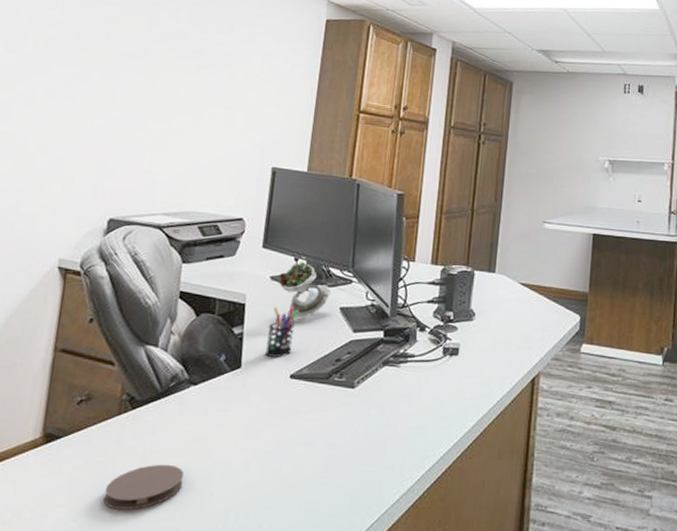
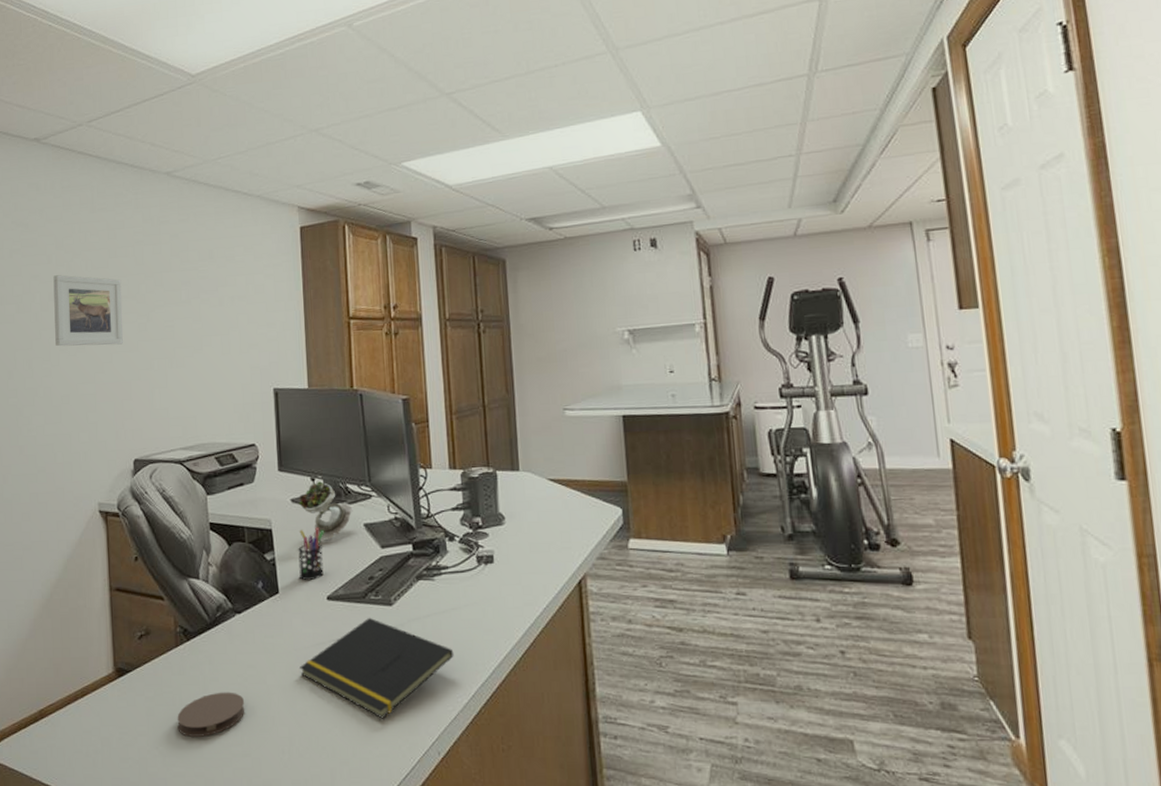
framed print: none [43,21,130,102] -> present [53,275,123,347]
notepad: none [249,398,407,499] -> present [300,617,454,719]

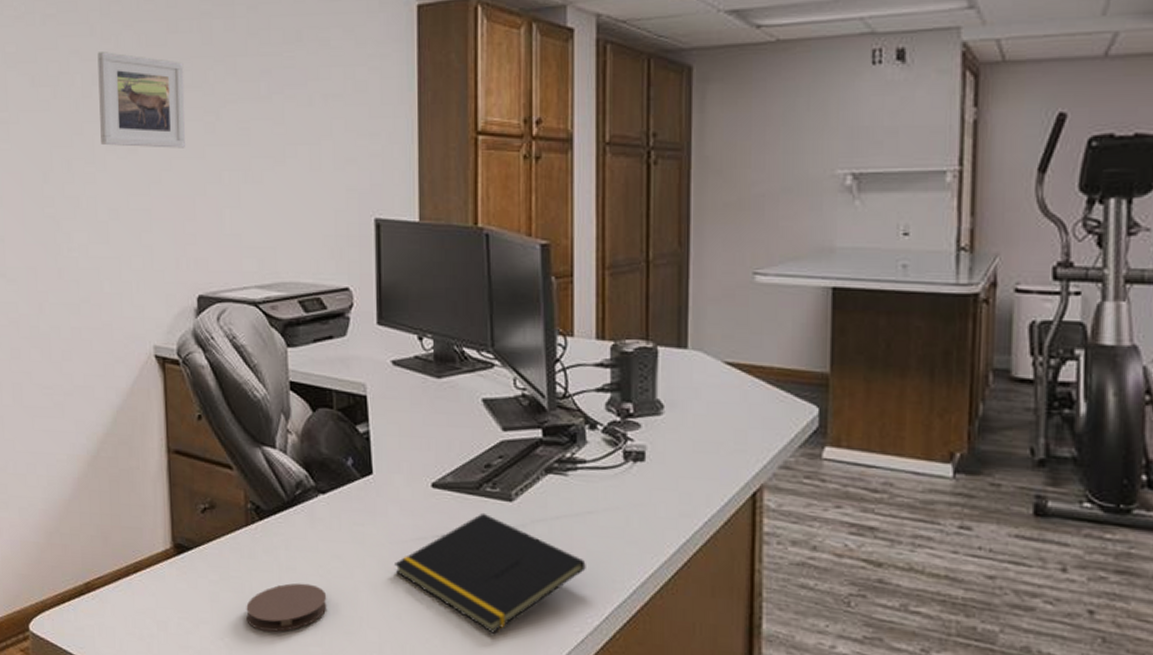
succulent plant: present [298,481,353,542] -> none [400,341,469,417]
pen holder: present [298,527,325,580] -> none [398,398,433,462]

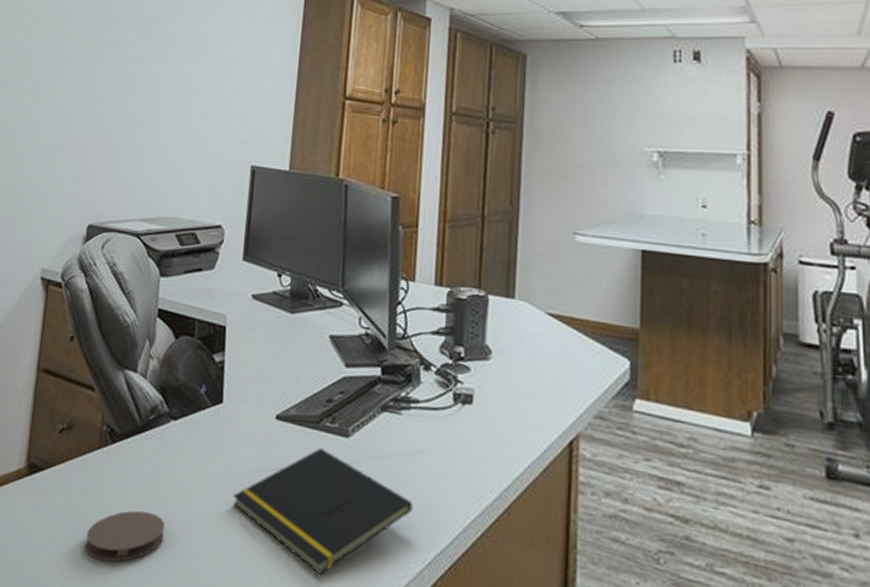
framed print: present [97,52,186,148] -> none [26,12,107,96]

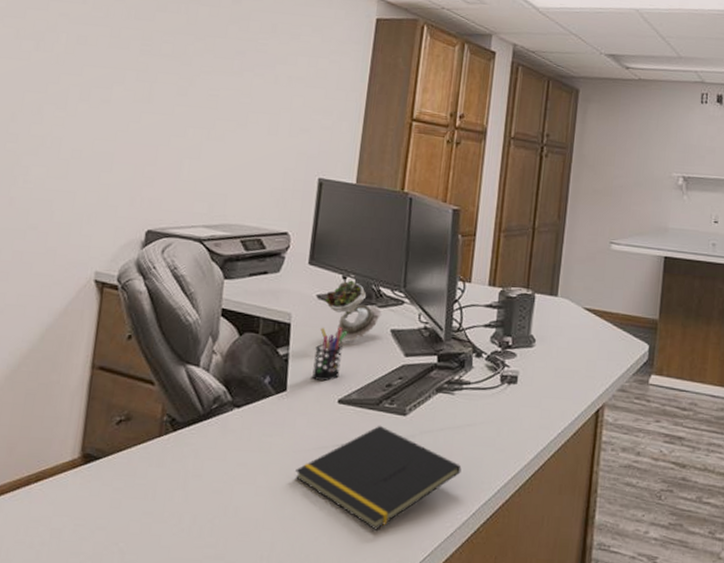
coaster: present [85,510,166,562] -> none [145,489,228,536]
pen holder: none [248,331,285,393] -> present [312,327,348,381]
succulent plant: none [259,278,320,350] -> present [324,280,382,343]

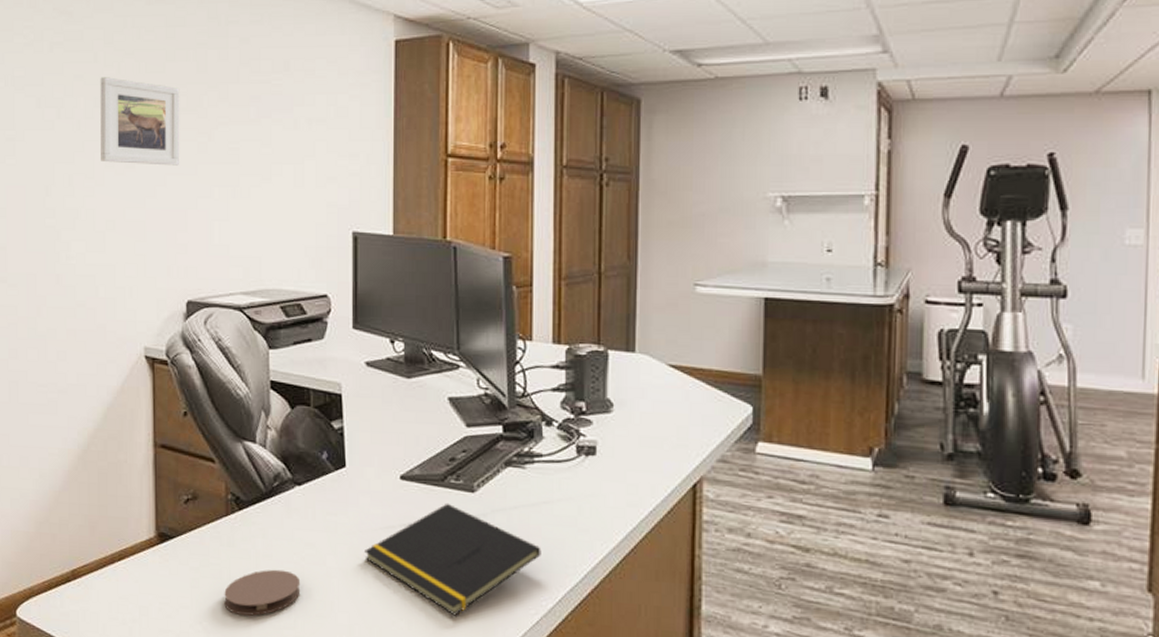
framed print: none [76,18,167,106] -> present [100,77,180,166]
coaster: none [145,489,228,536] -> present [224,569,301,616]
pen holder: present [312,327,348,381] -> none [370,396,403,455]
succulent plant: present [324,280,382,343] -> none [373,344,437,414]

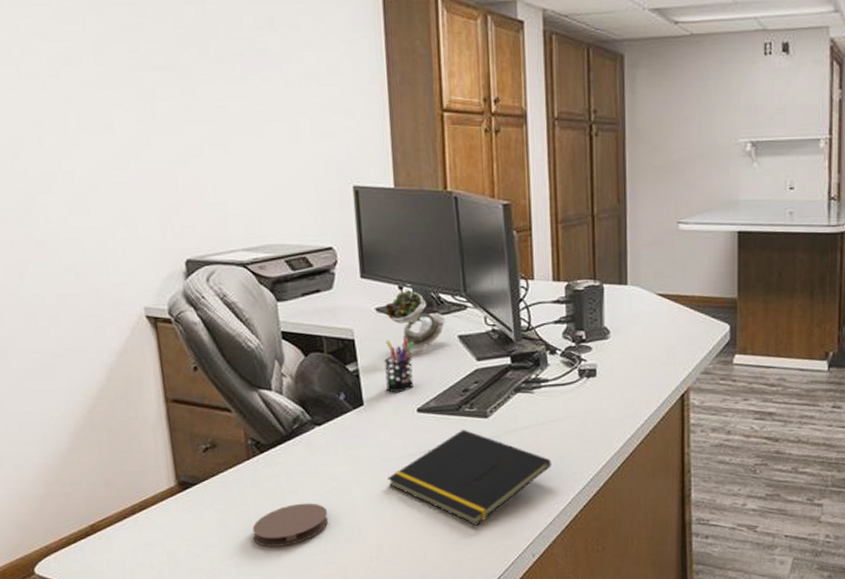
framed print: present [100,77,180,166] -> none [62,33,163,125]
pen holder: none [370,396,403,455] -> present [384,338,415,392]
succulent plant: none [373,344,437,414] -> present [384,290,446,354]

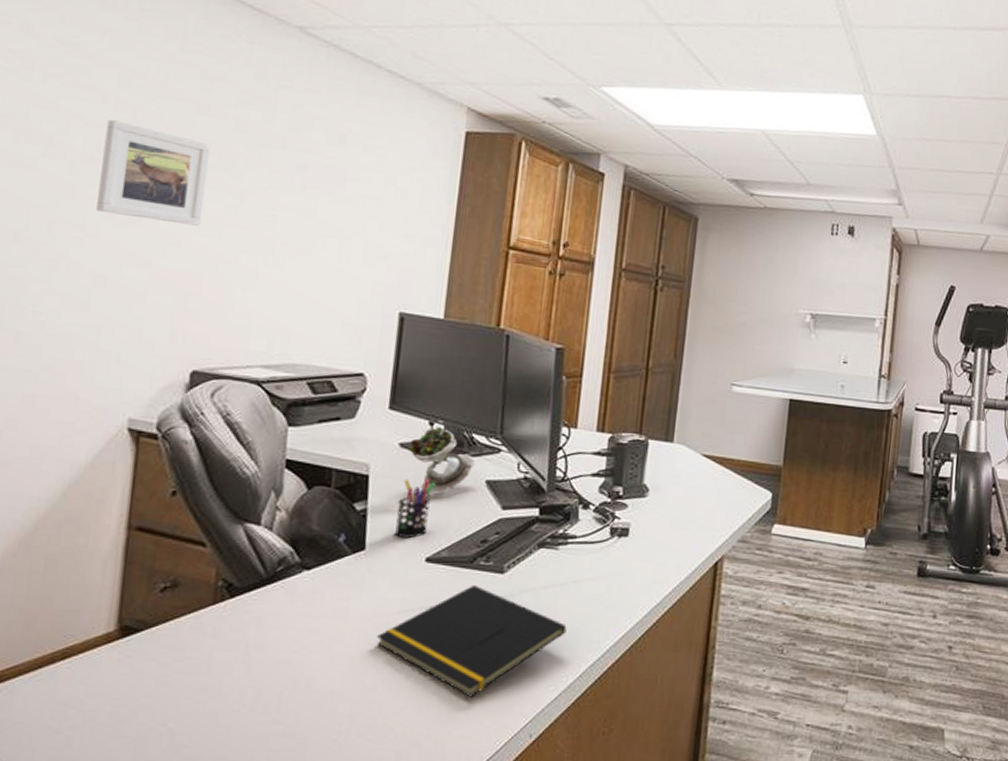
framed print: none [62,33,163,125] -> present [96,120,211,226]
coaster: present [252,503,329,547] -> none [198,660,298,712]

